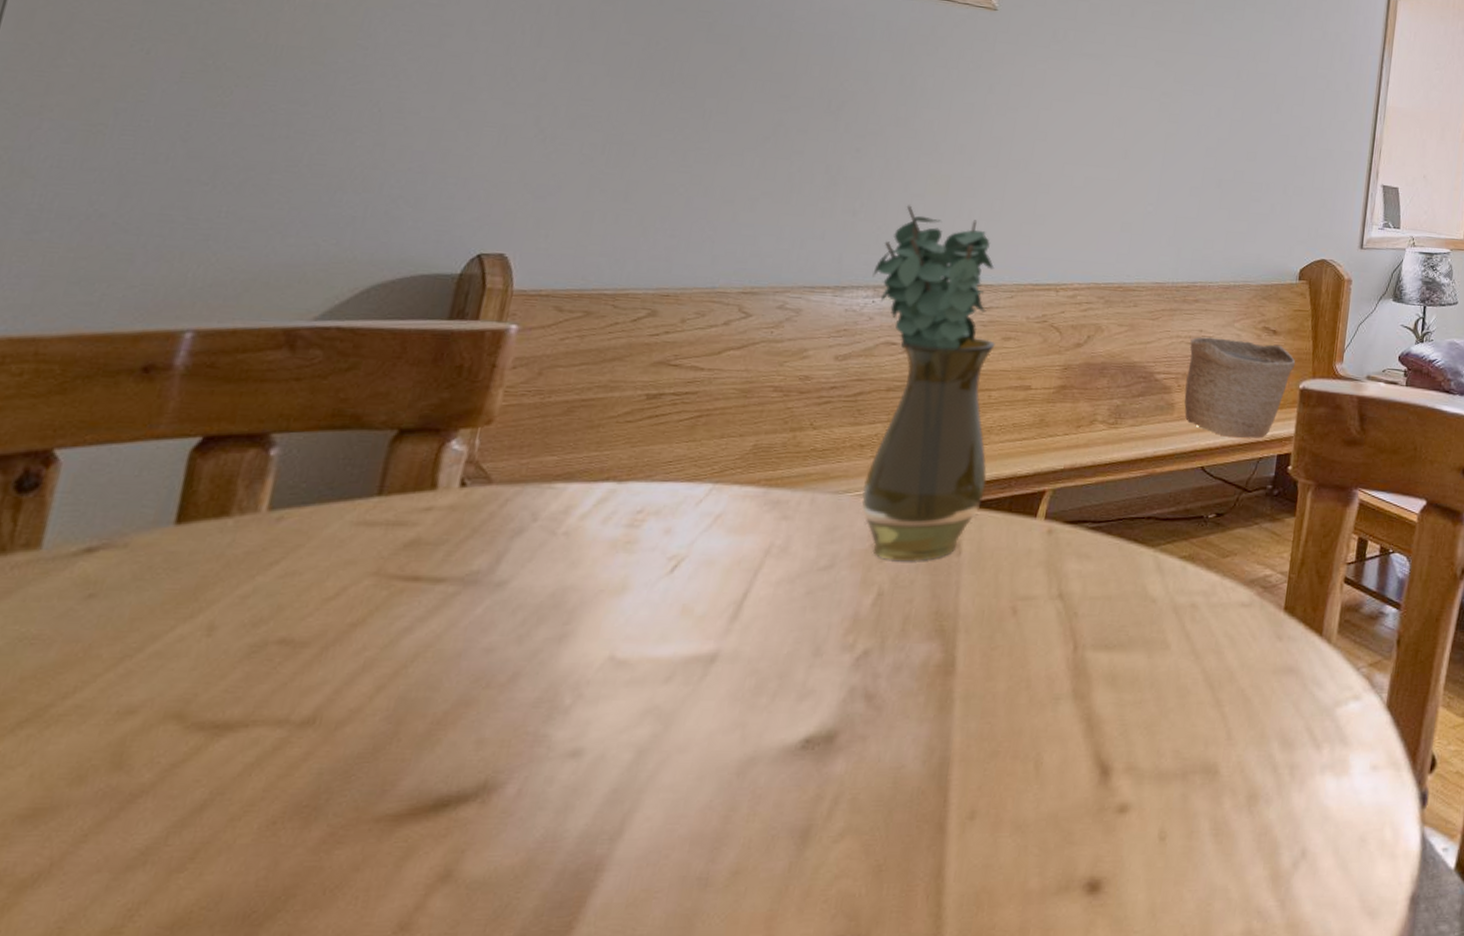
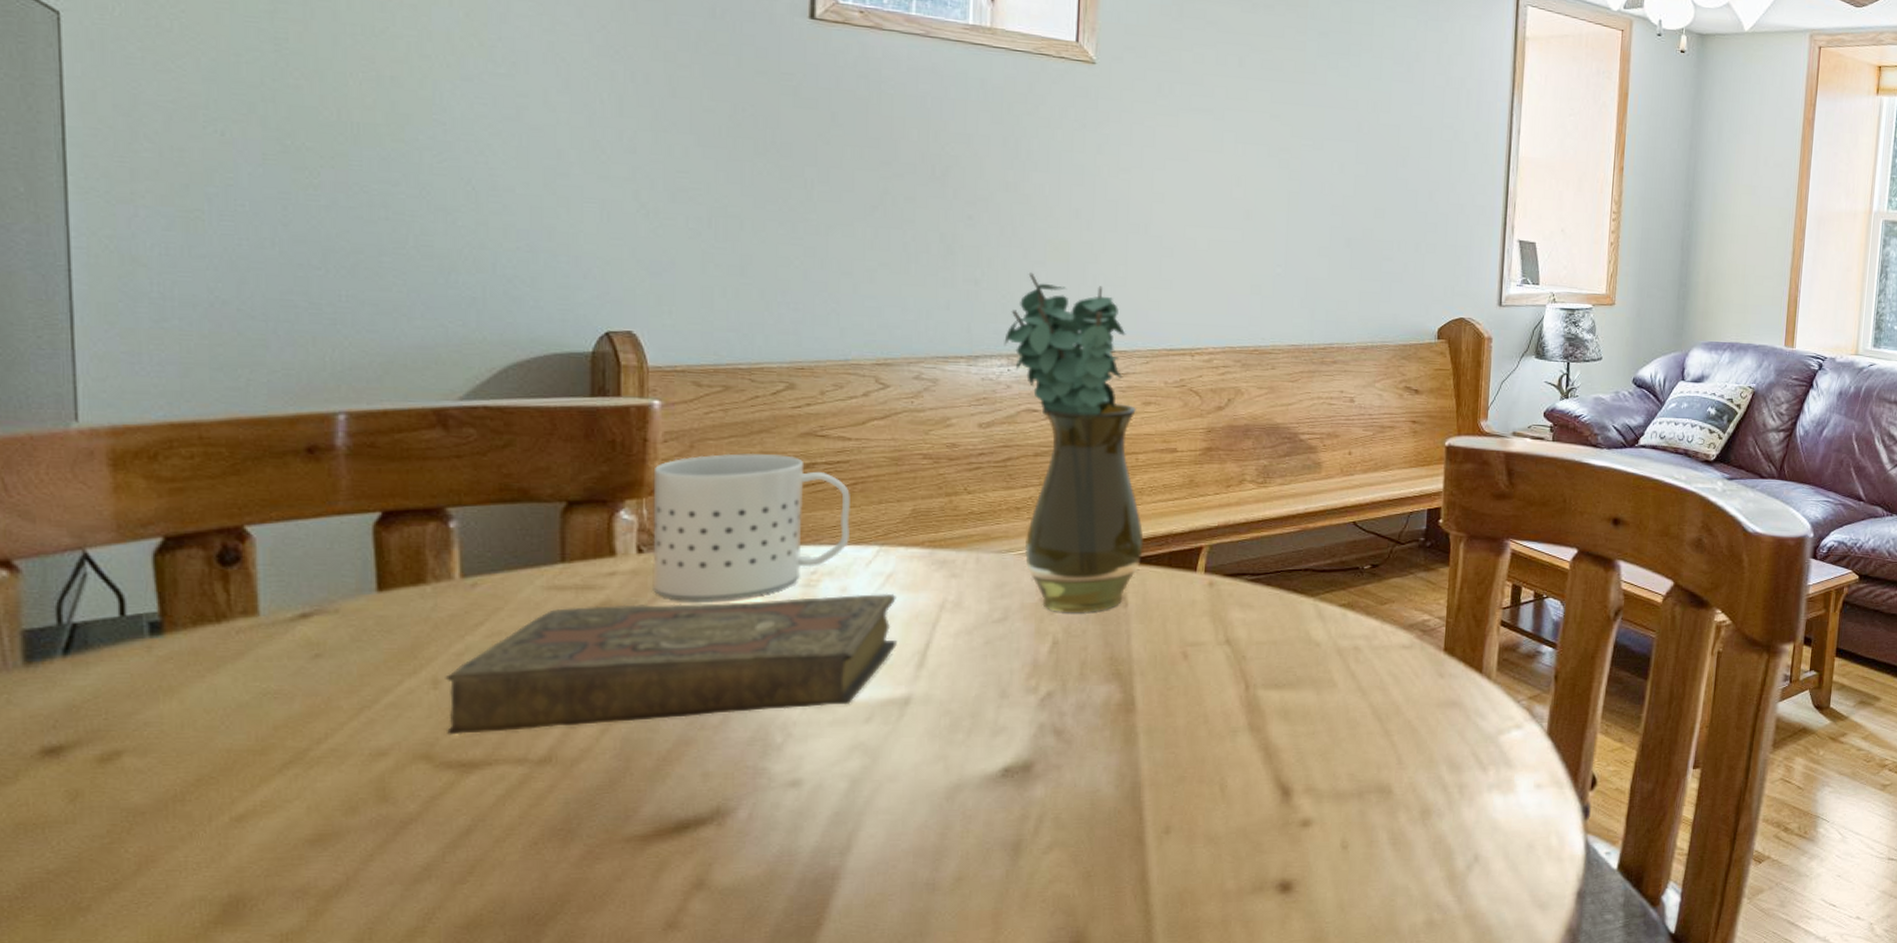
book: none [208,535,722,691] -> present [445,593,897,735]
mug: none [467,381,693,540] -> present [653,453,851,600]
basket: present [1184,337,1296,438] -> none [1330,397,1440,494]

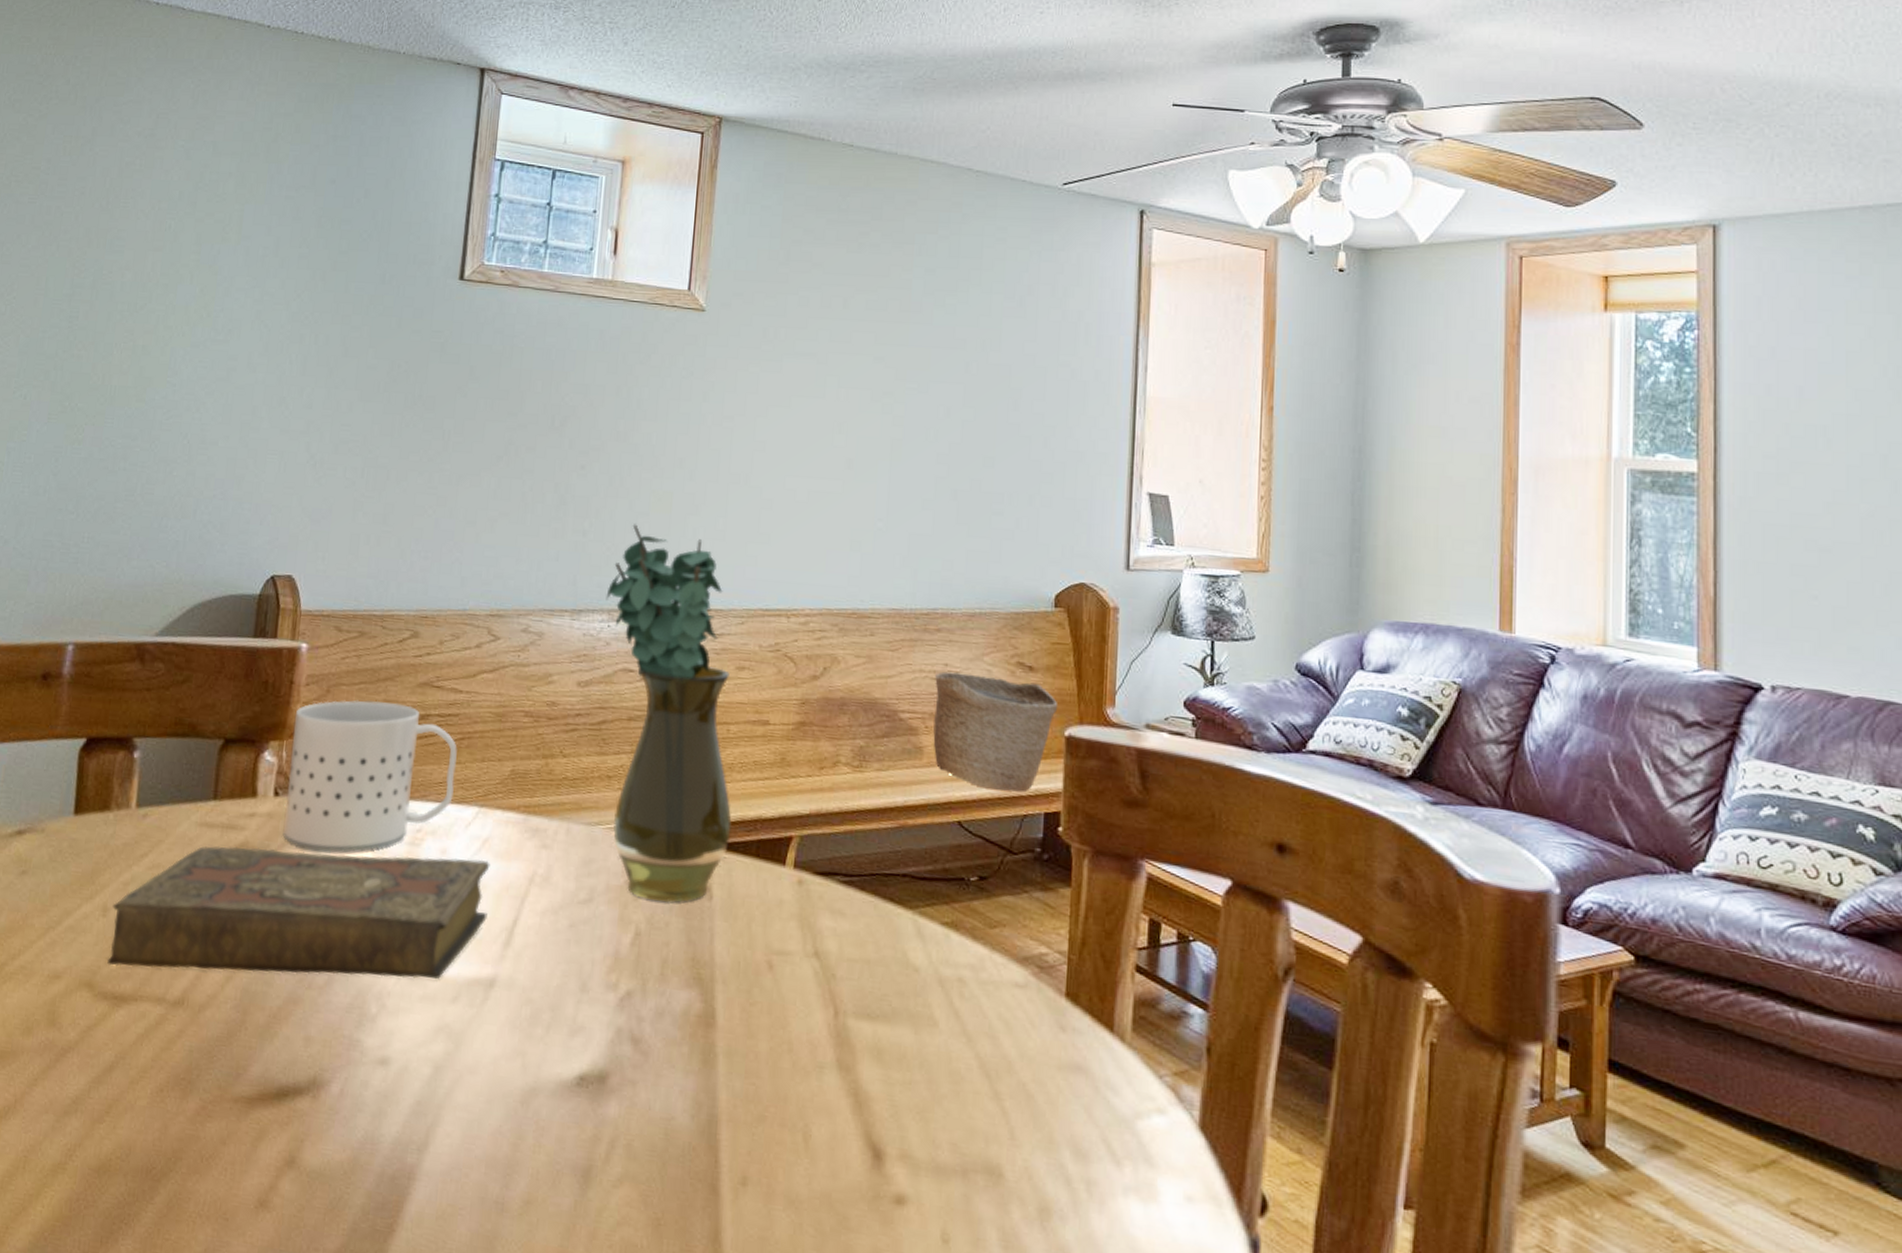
basket: none [1330,397,1440,494] -> present [933,671,1058,792]

